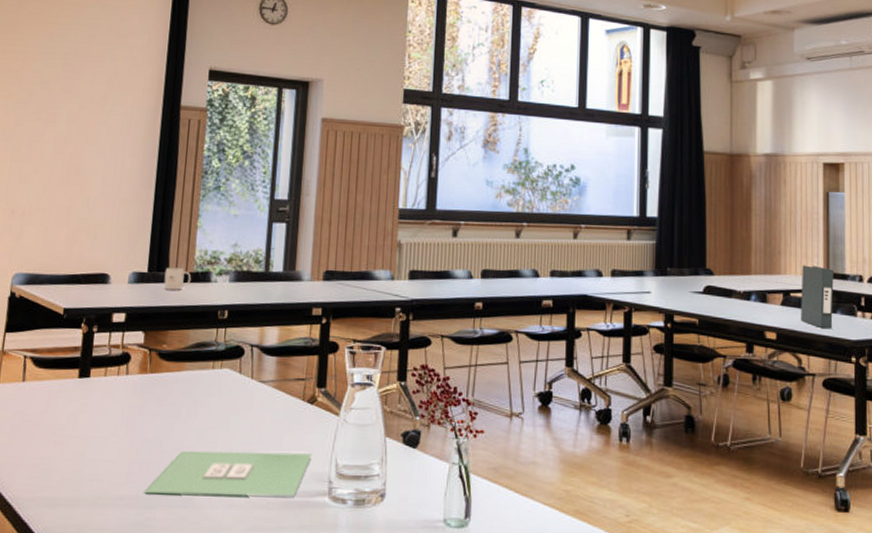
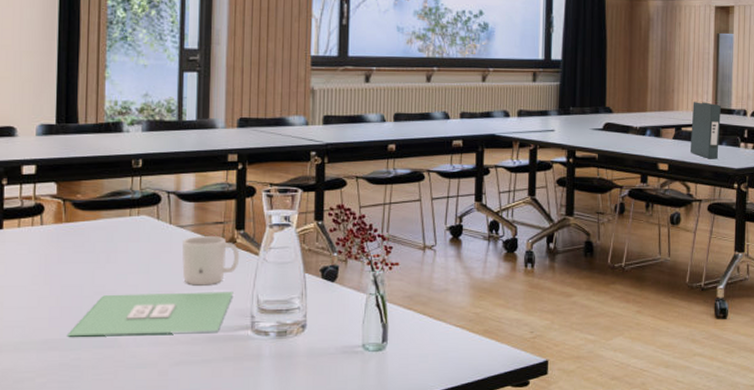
mug: present [164,267,191,290] -> none [74,118,102,141]
mug: none [261,392,320,446] -> present [182,236,240,286]

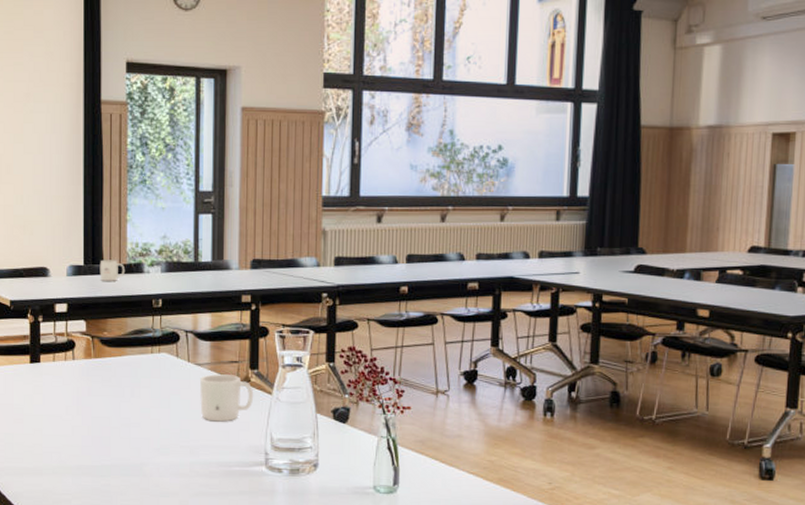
papers: present [66,292,234,337] -> none [97,426,248,466]
mug: none [74,118,102,141] -> present [100,259,124,281]
binder: present [689,102,721,159] -> none [735,241,775,306]

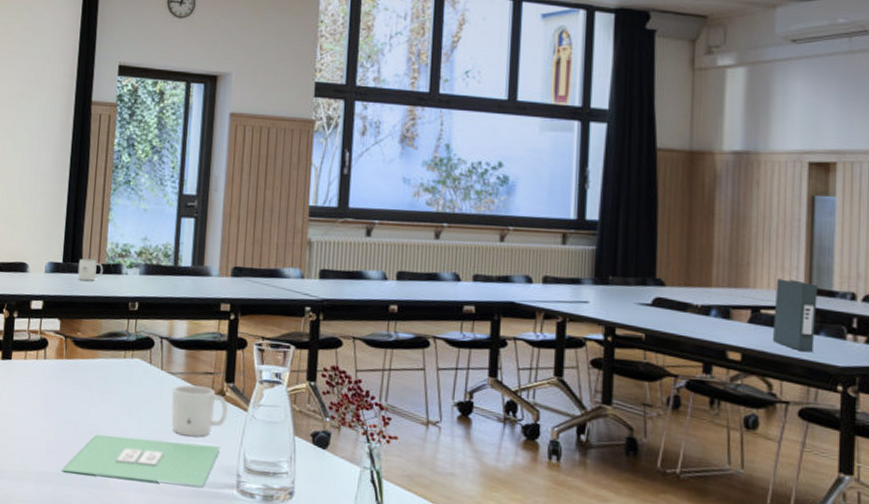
papers: none [97,426,248,466] -> present [61,434,221,486]
binder: none [735,241,775,306] -> present [772,278,818,353]

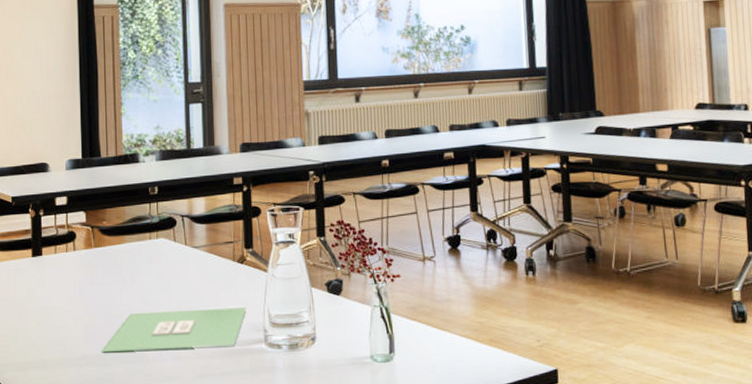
mug: present [77,258,103,281] -> none [97,152,121,173]
mug: present [171,384,229,437] -> none [198,255,250,302]
binder: present [772,278,818,353] -> none [688,99,721,157]

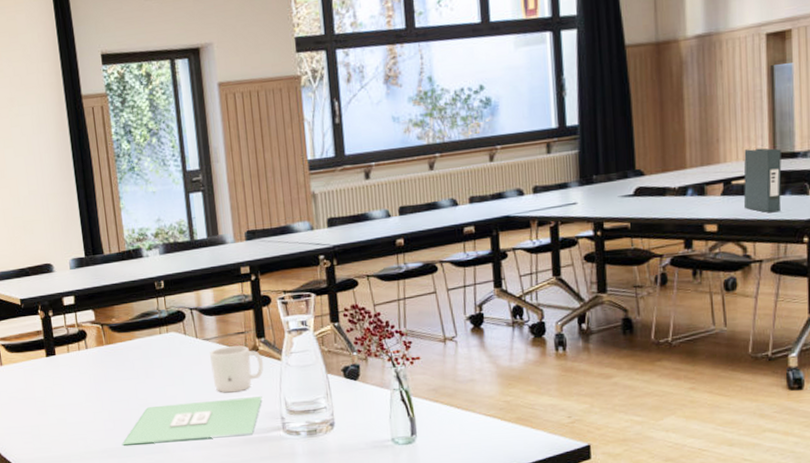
mug: none [198,255,250,302] -> present [210,345,264,393]
binder: none [688,99,721,157] -> present [743,148,782,213]

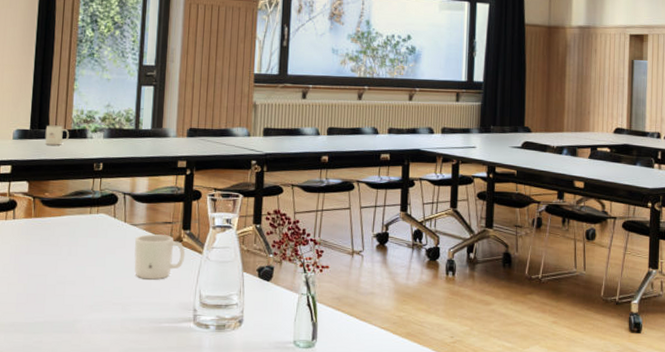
mug: none [100,248,125,270] -> present [45,125,69,145]
papers: present [121,396,262,446] -> none [31,284,179,323]
binder: present [743,148,782,213] -> none [605,124,635,179]

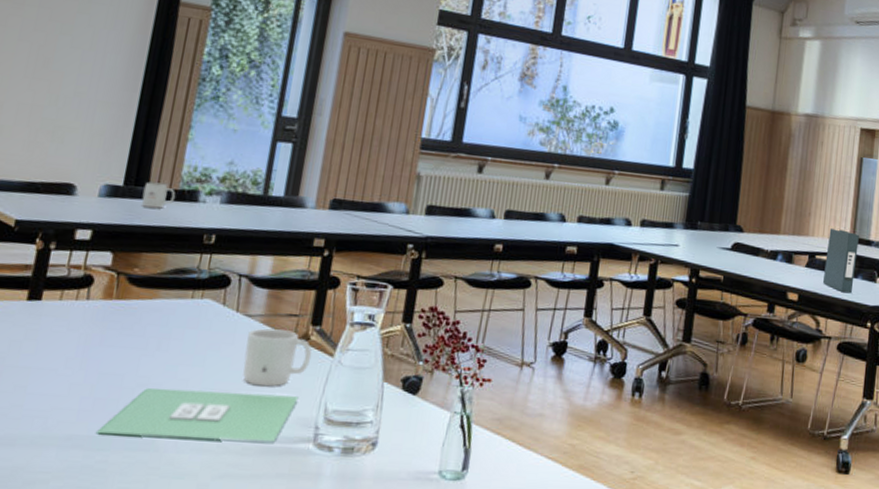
papers: none [31,284,179,323] -> present [95,388,299,442]
binder: none [605,124,635,179] -> present [822,228,859,294]

